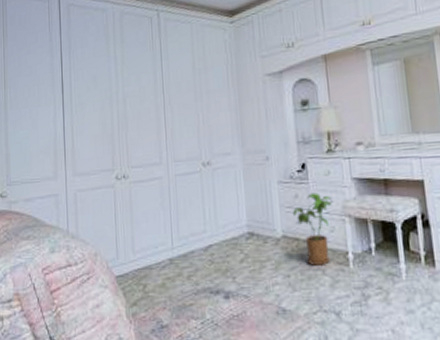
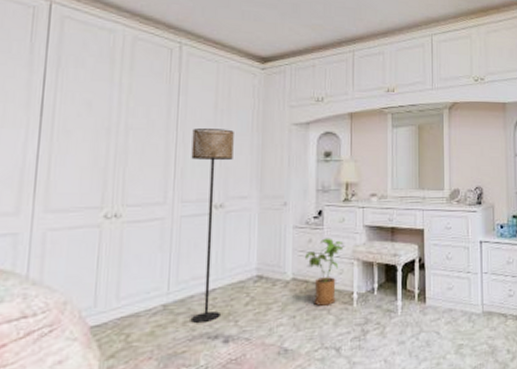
floor lamp: none [176,87,219,279] -> present [191,129,234,324]

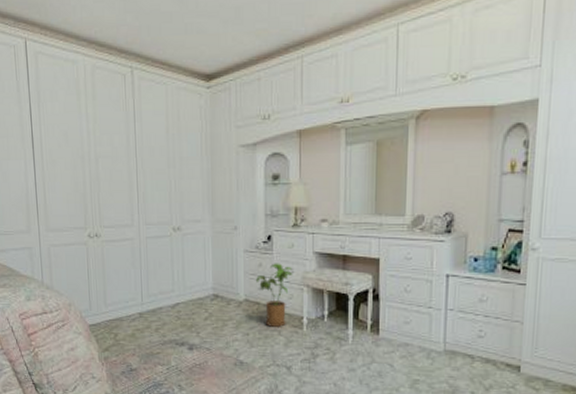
floor lamp: present [191,129,234,324] -> none [149,154,186,332]

